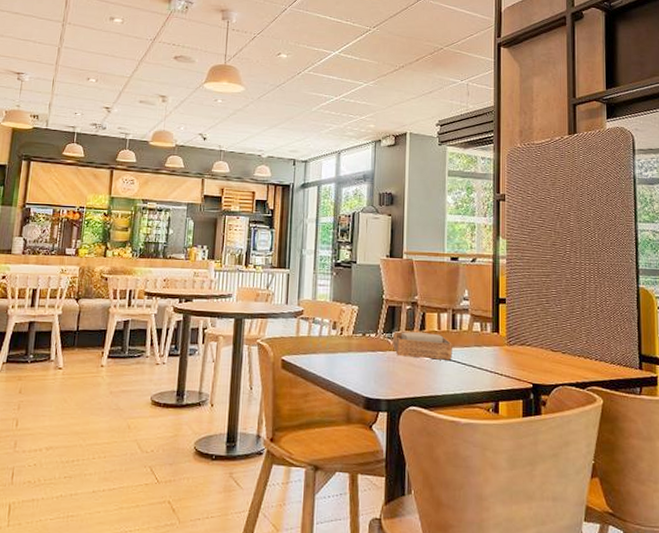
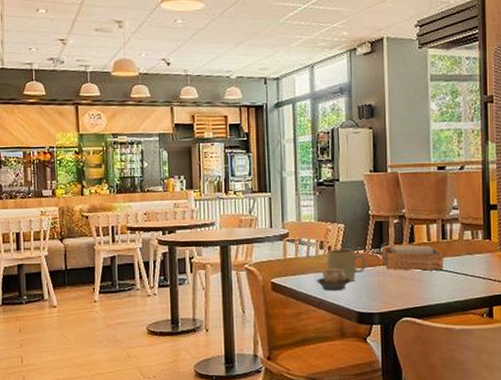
cup: none [327,350,361,373] -> present [317,268,351,290]
mug: none [337,330,377,365] -> present [326,248,367,281]

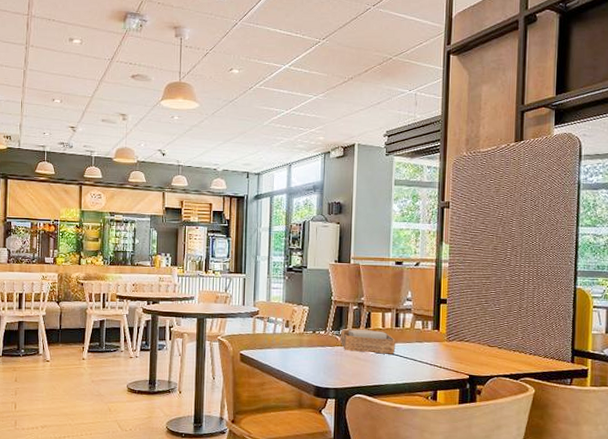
cup: present [317,268,351,290] -> none [281,345,311,365]
mug: present [326,248,367,281] -> none [290,328,326,358]

